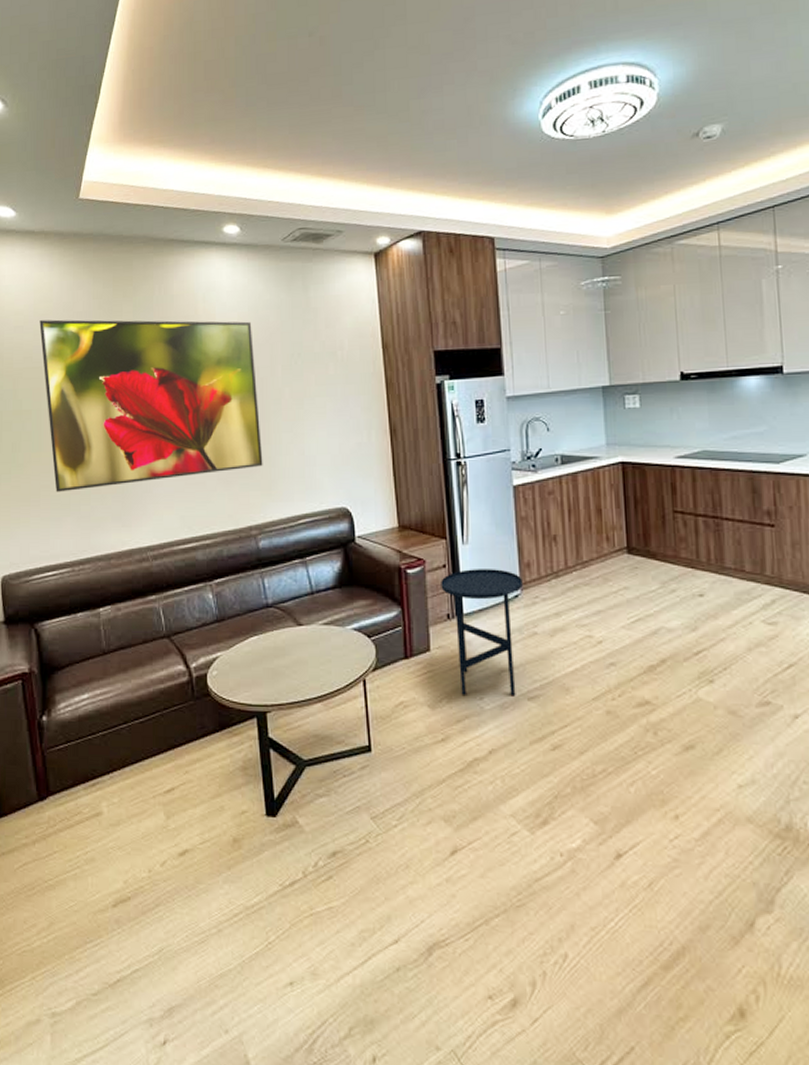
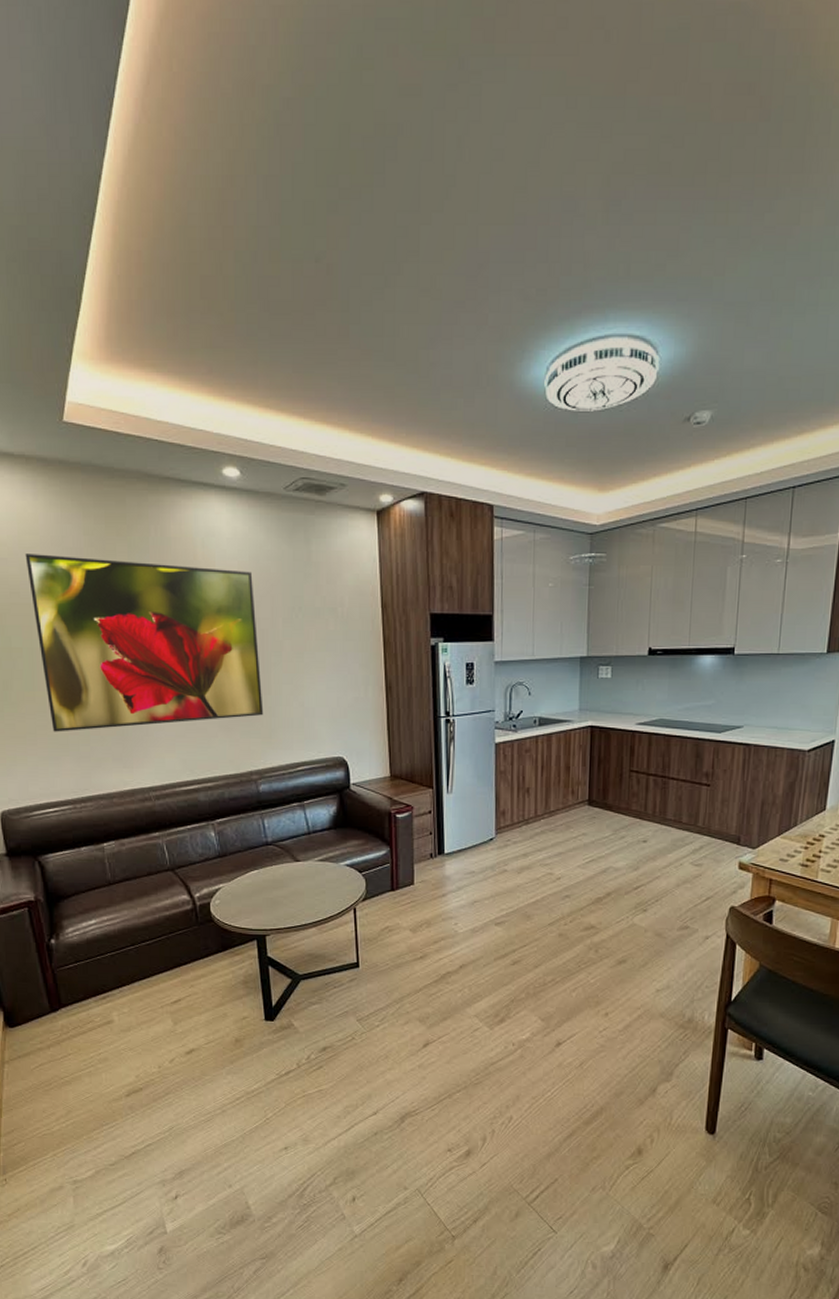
side table: present [441,569,523,696] -> none [426,815,498,922]

